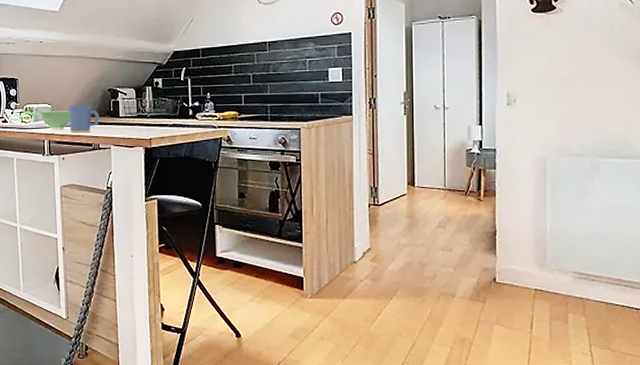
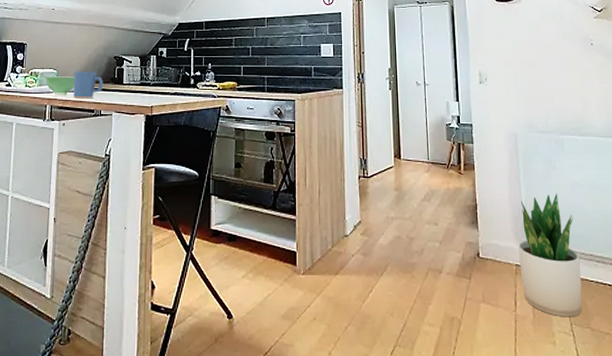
planter: none [539,218,605,339] -> present [518,193,582,318]

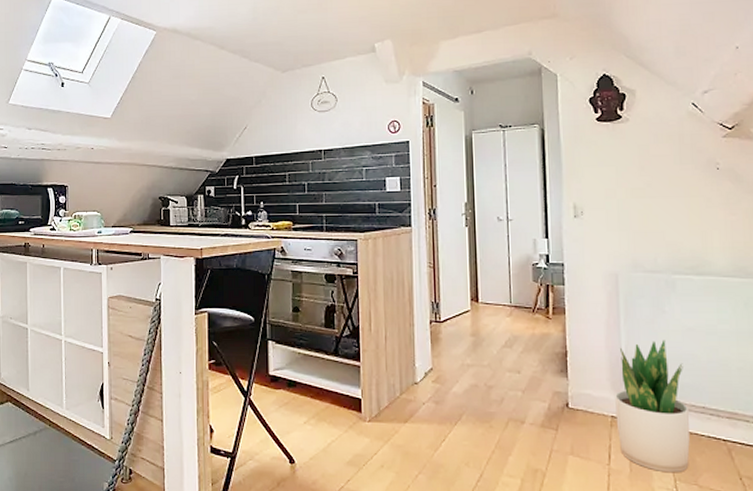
bowl: present [44,76,75,96] -> none [88,219,120,240]
mug: present [73,70,104,99] -> none [119,212,150,242]

